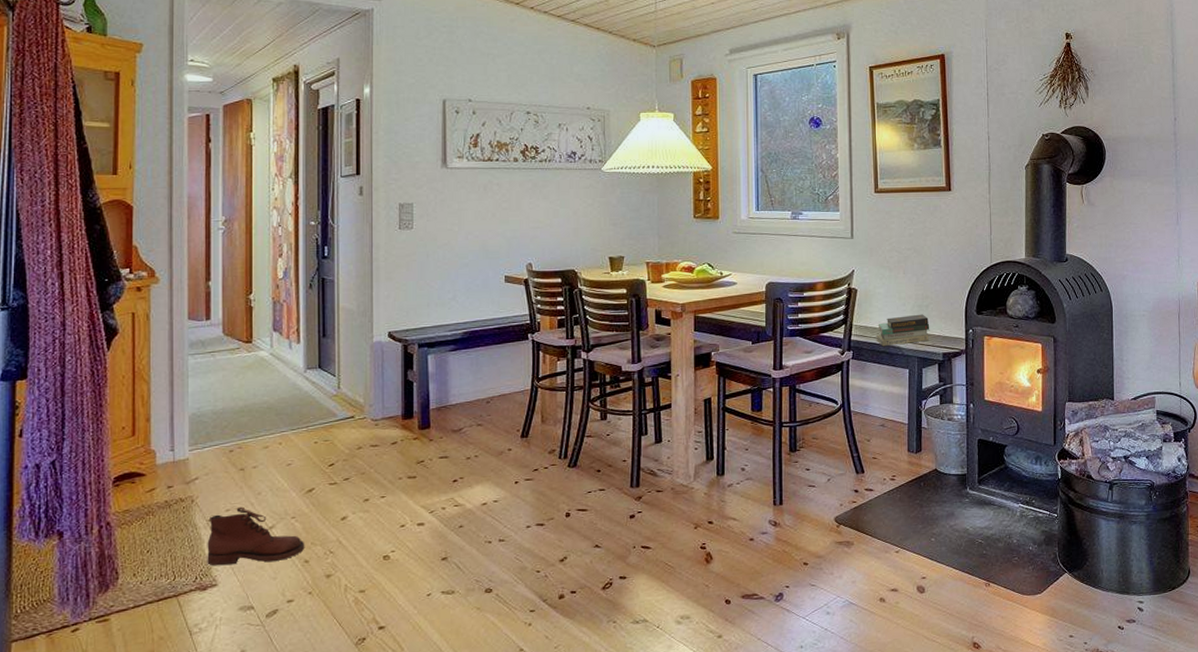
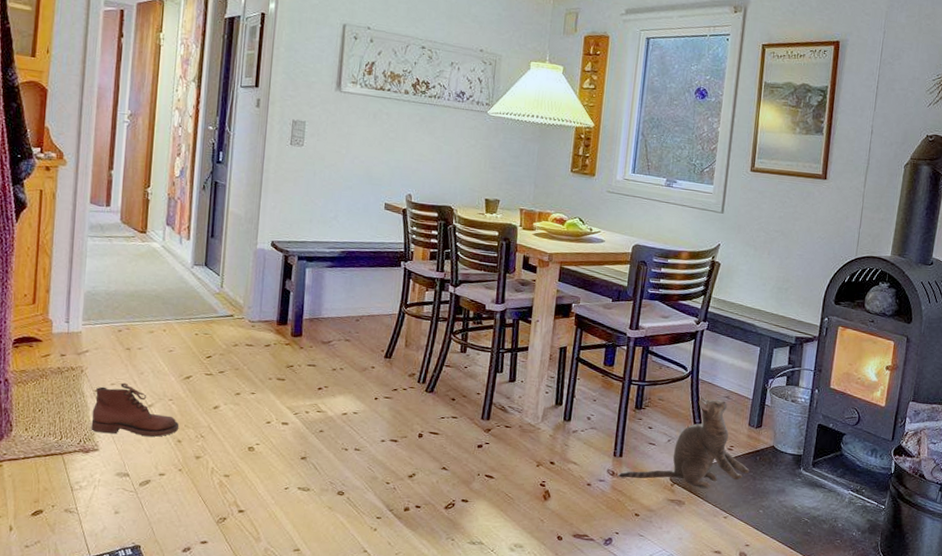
cat: none [780,429,916,527] -> present [617,396,750,488]
books: present [877,314,930,347] -> none [733,295,787,323]

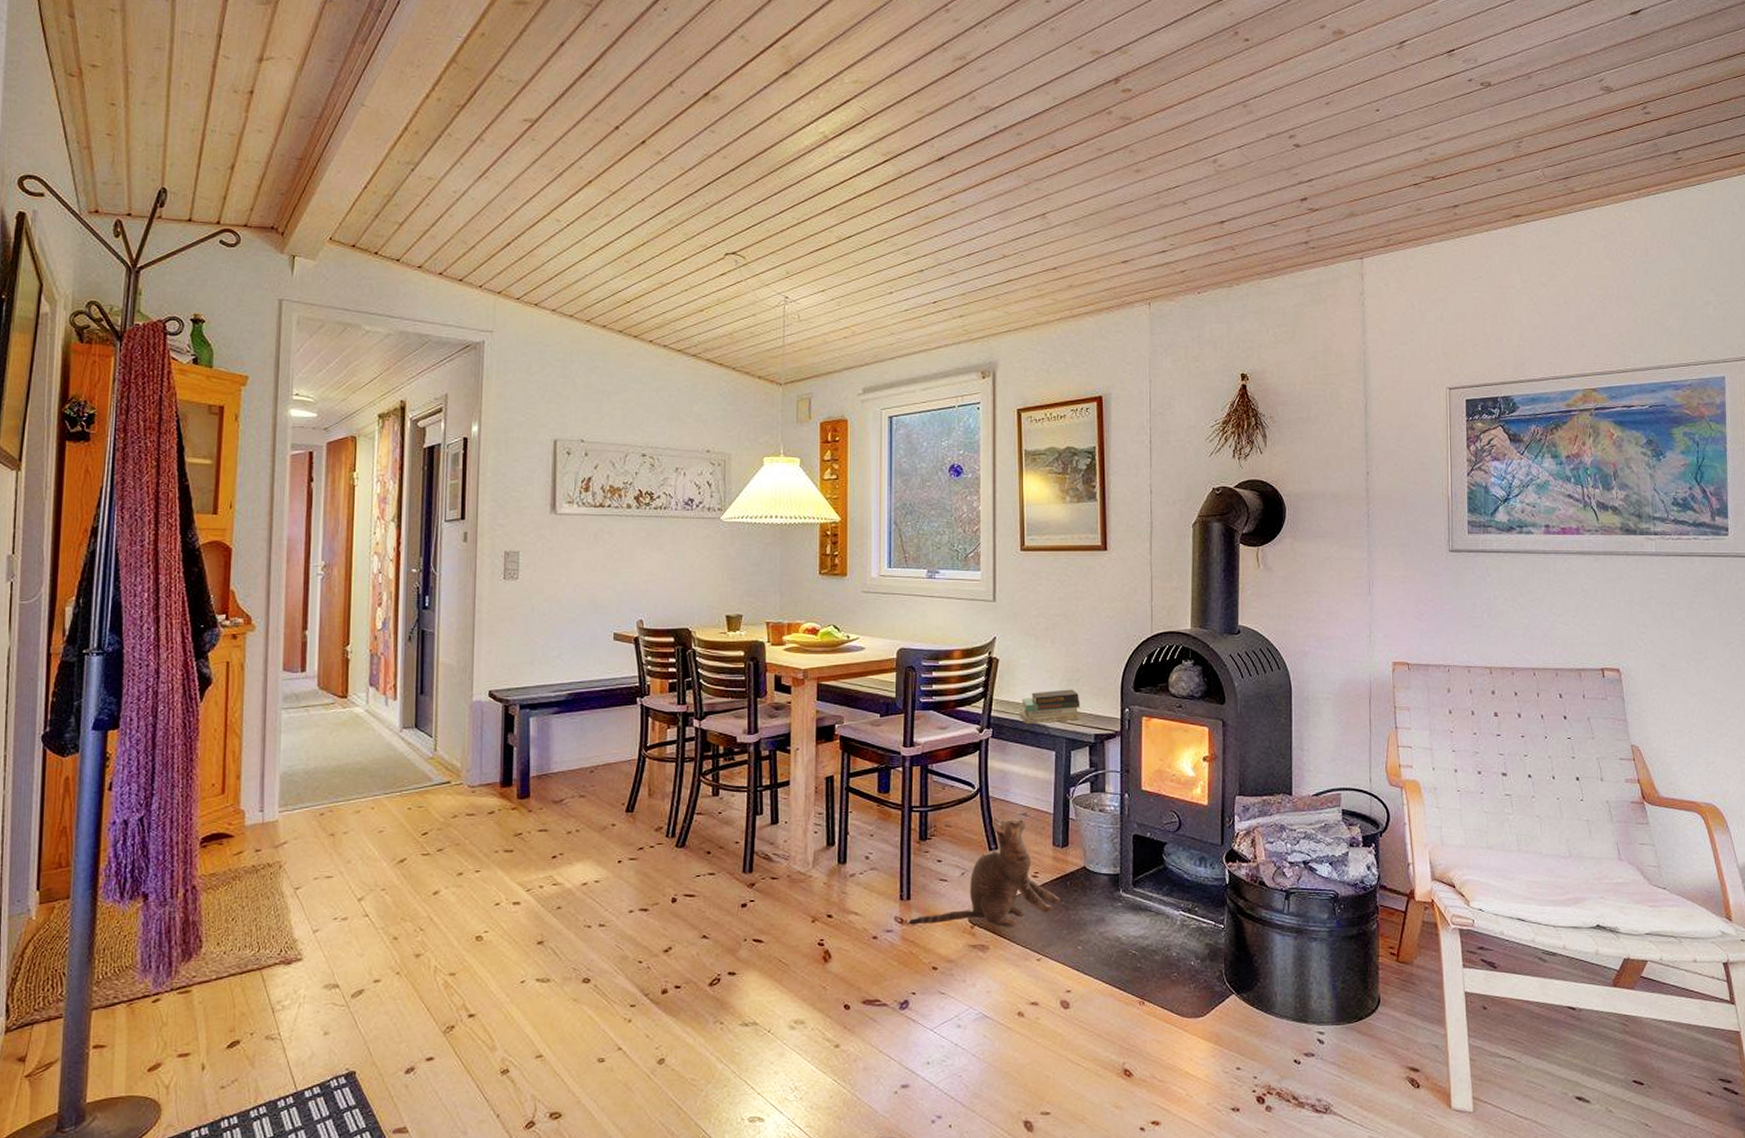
boot: present [91,382,180,437] -> none [293,875,395,939]
books: none [733,295,787,323] -> present [1020,689,1080,725]

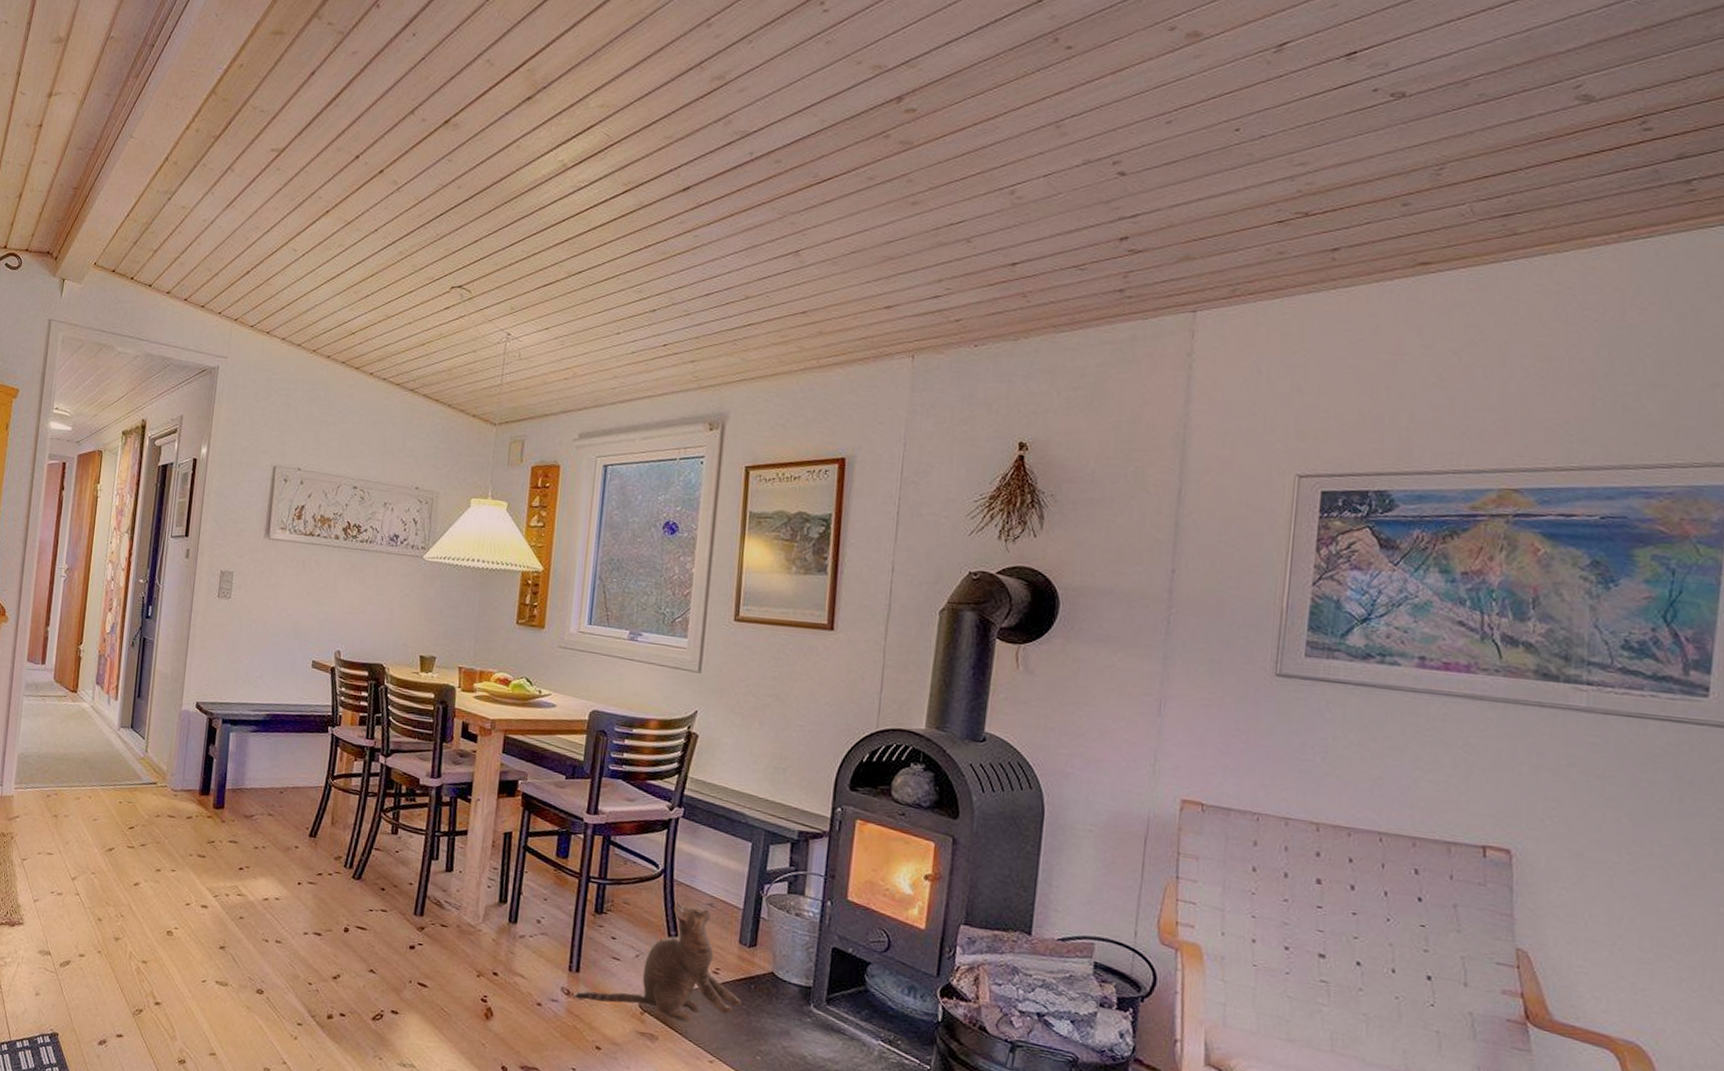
books: present [1020,689,1080,725] -> none [715,775,786,813]

